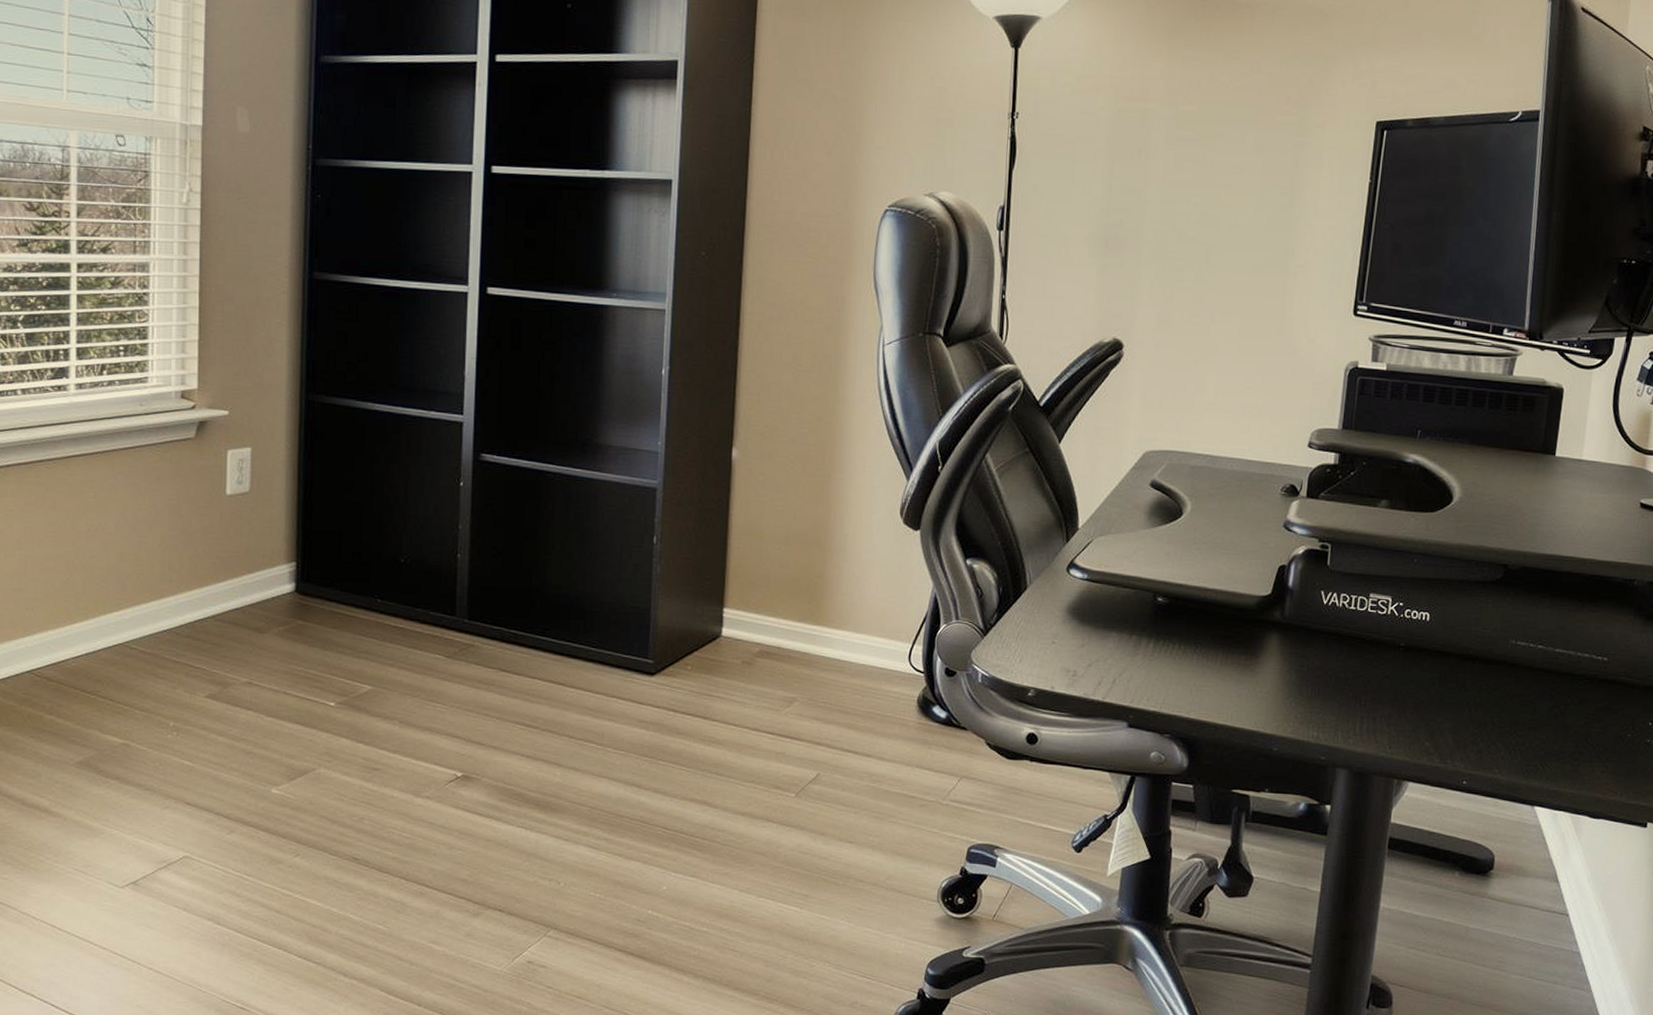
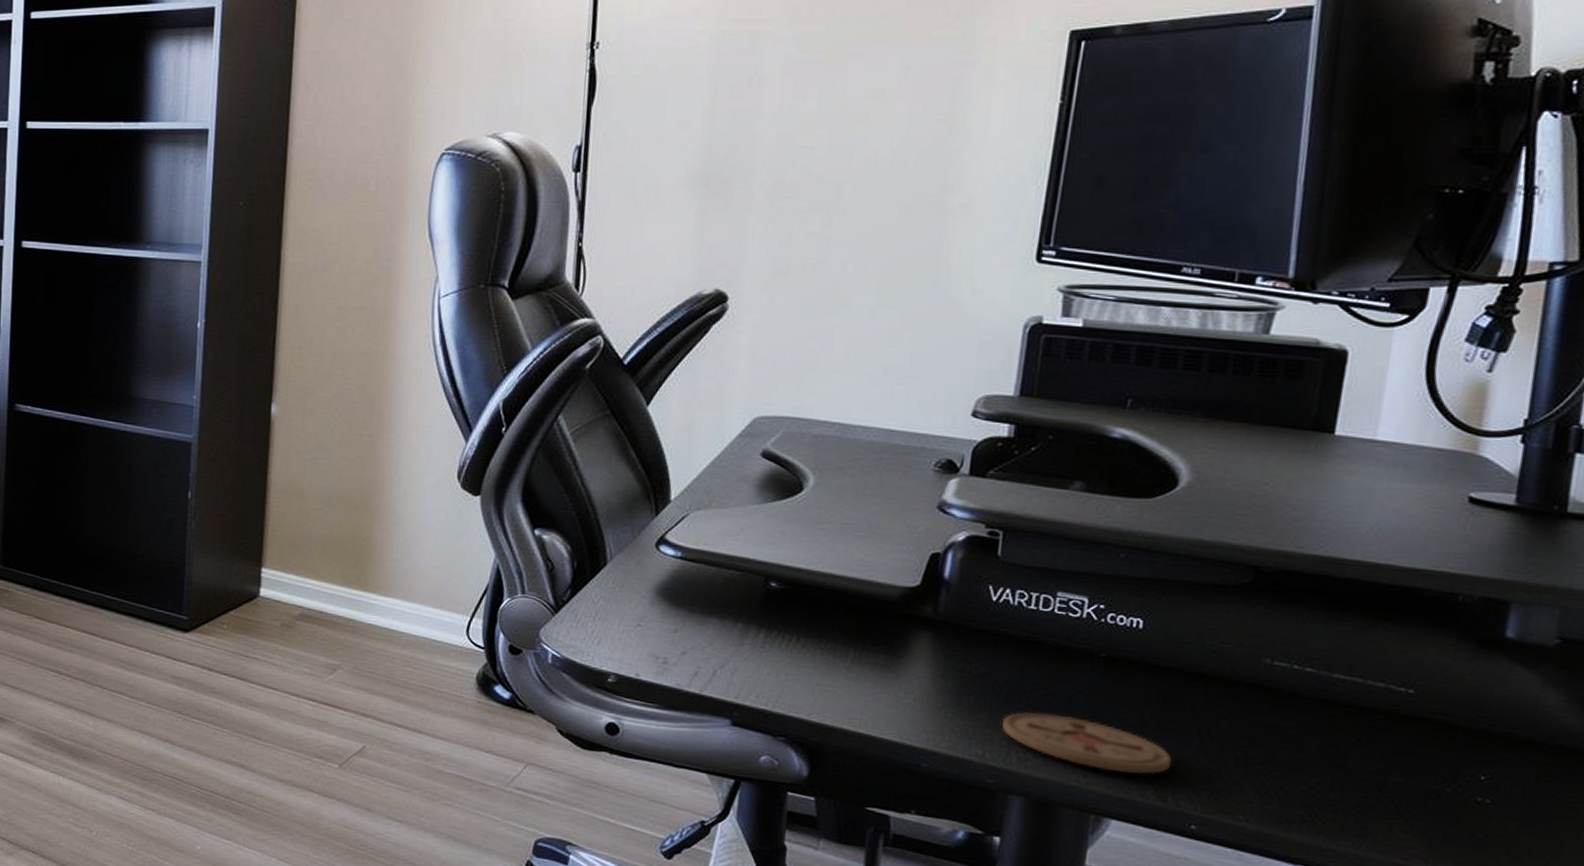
coaster: none [1331,697,1450,742] -> present [1002,712,1171,774]

